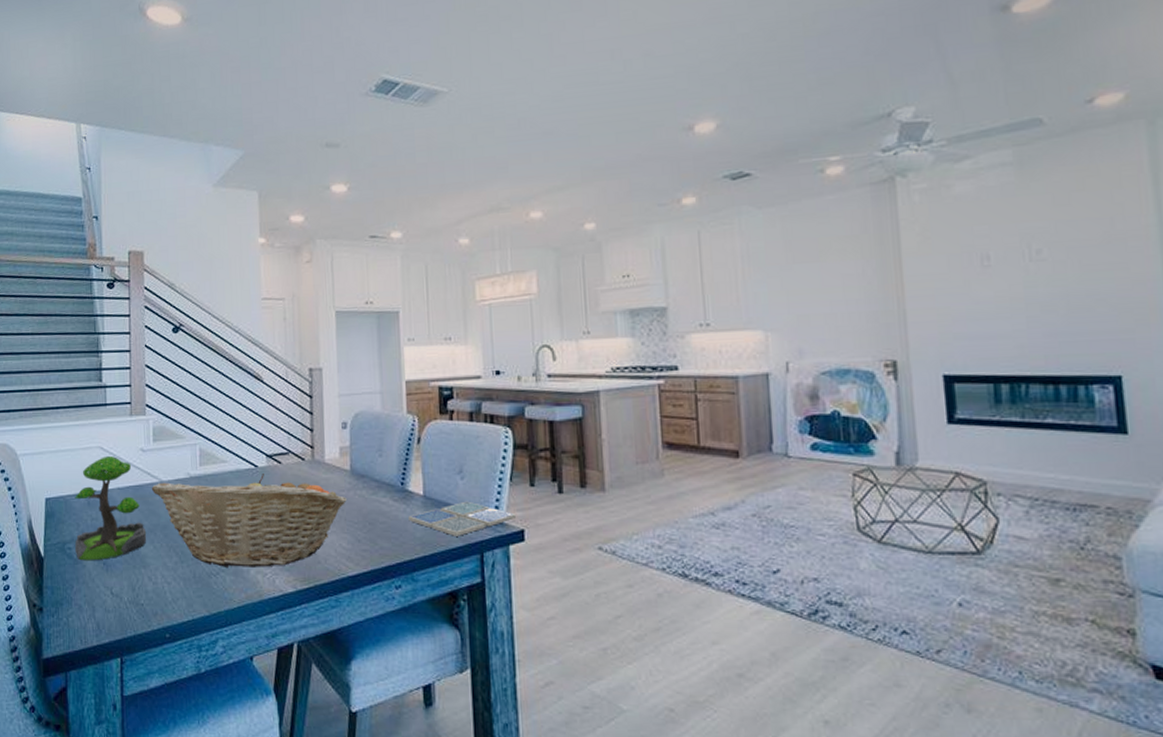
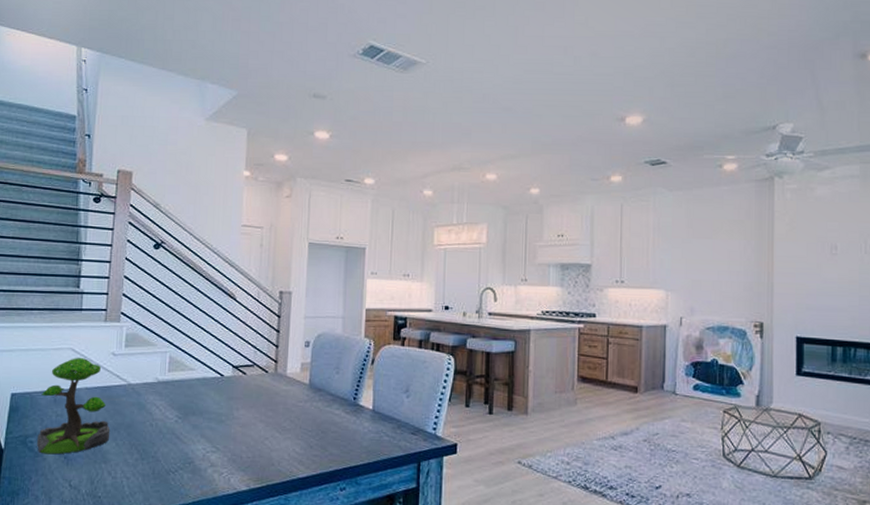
fruit basket: present [151,474,347,567] -> none [119,382,303,467]
drink coaster: present [408,501,517,536] -> none [357,416,452,447]

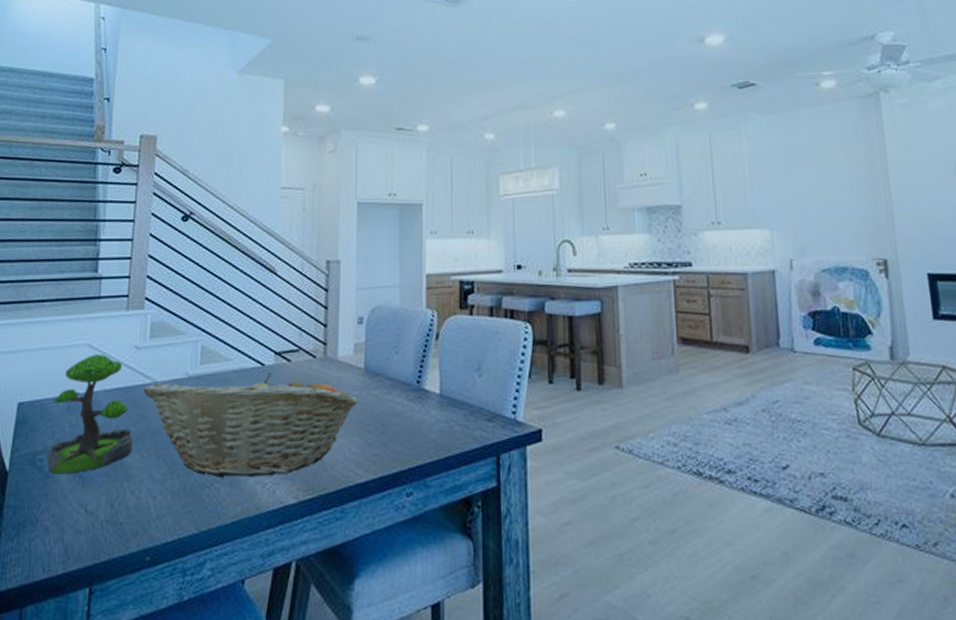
fruit basket: none [119,382,303,467] -> present [143,373,359,477]

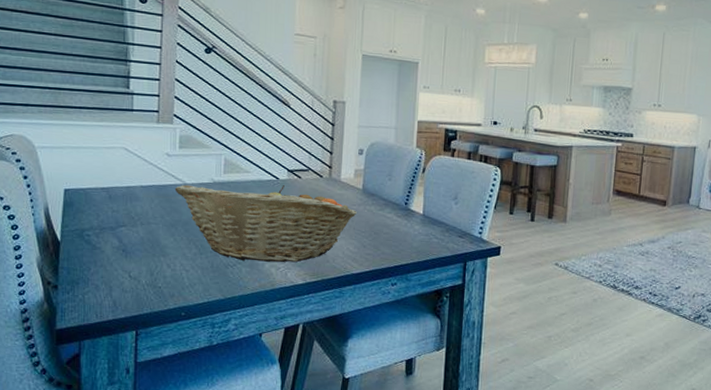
plant: present [47,353,134,474] -> none [94,156,168,248]

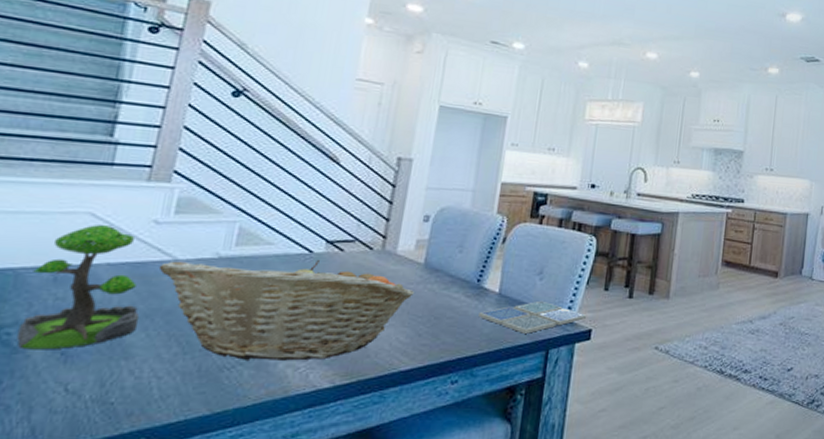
plant: none [94,156,168,248] -> present [17,224,140,350]
drink coaster: none [408,221,496,248] -> present [478,300,587,334]

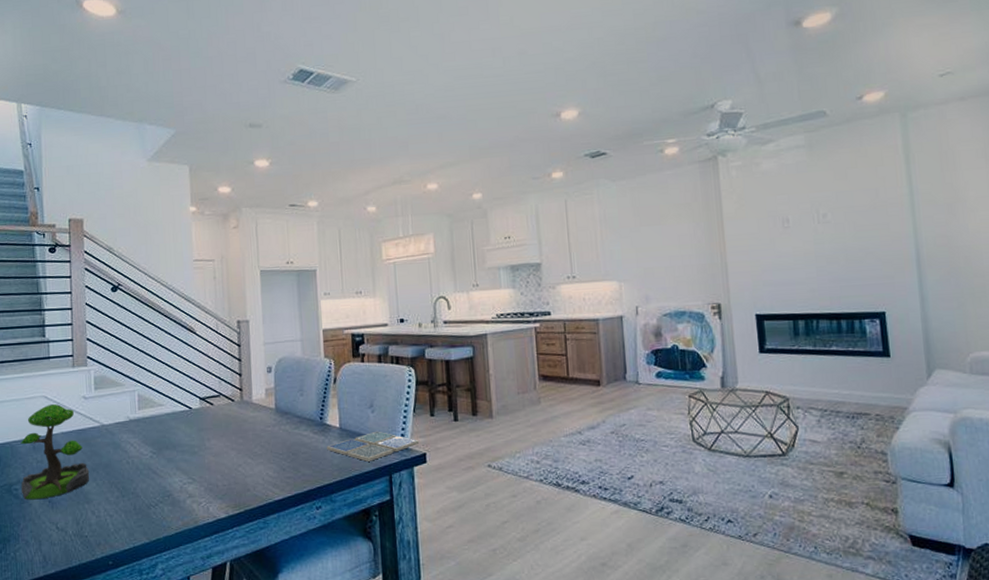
fruit basket: present [158,260,414,361] -> none [93,414,272,499]

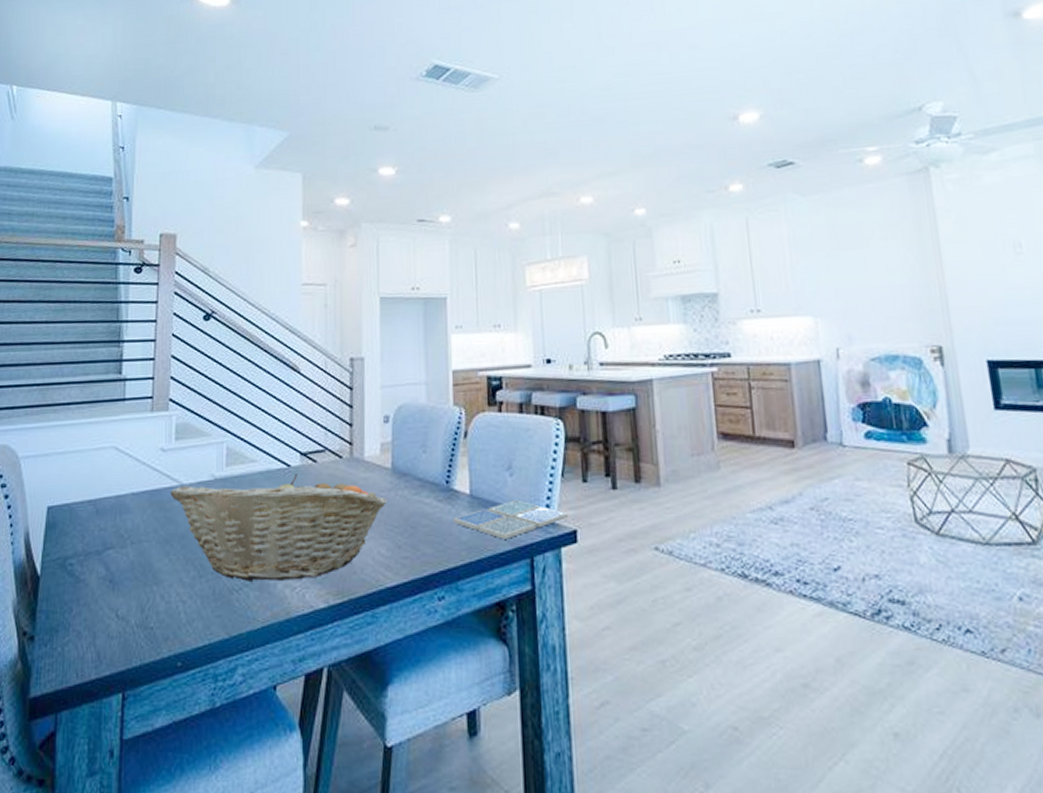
plant: present [20,403,90,500] -> none [78,456,162,579]
fruit basket: none [93,414,272,499] -> present [170,474,387,581]

